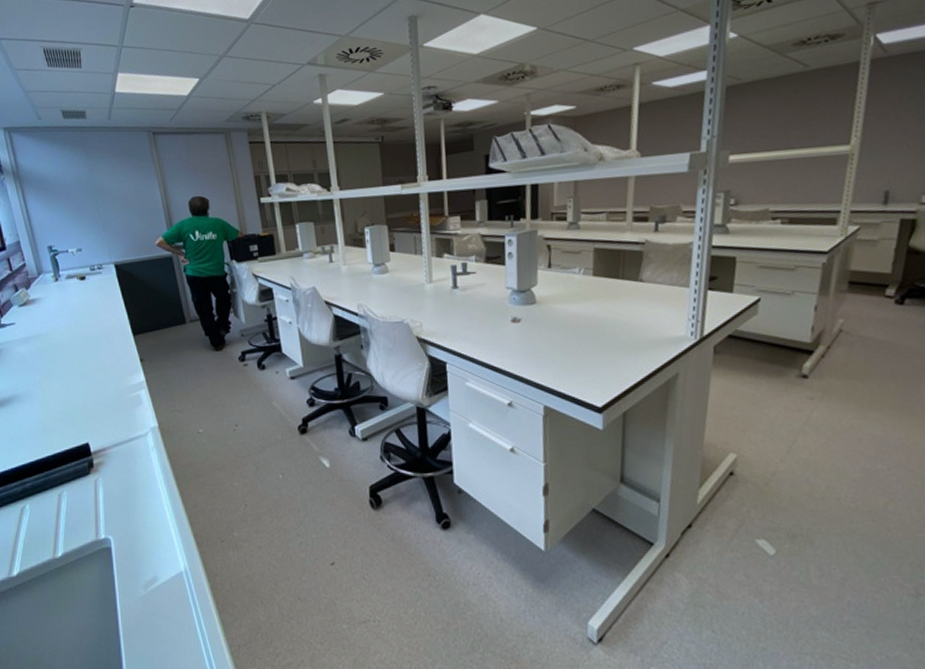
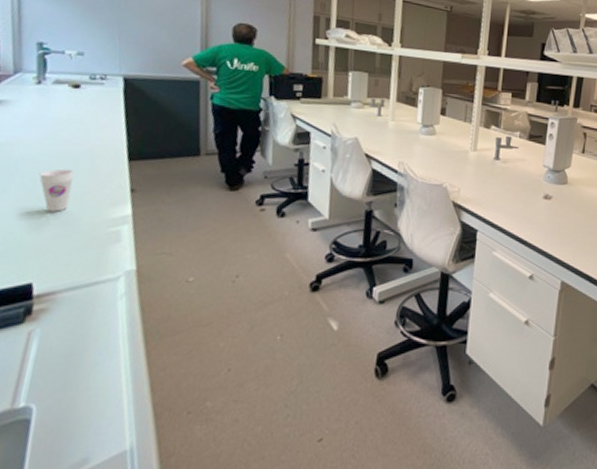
cup: none [73,348,99,384] -> present [39,168,74,212]

